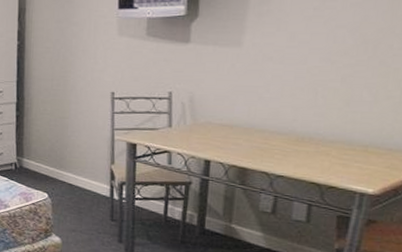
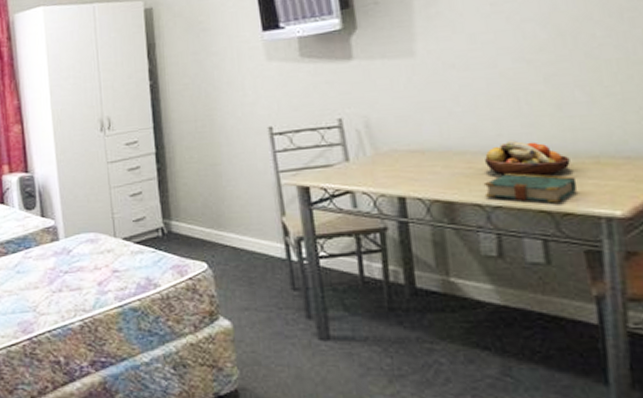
book: none [272,151,346,178] -> present [483,173,578,203]
fruit bowl: none [279,125,345,157] -> present [485,140,571,177]

